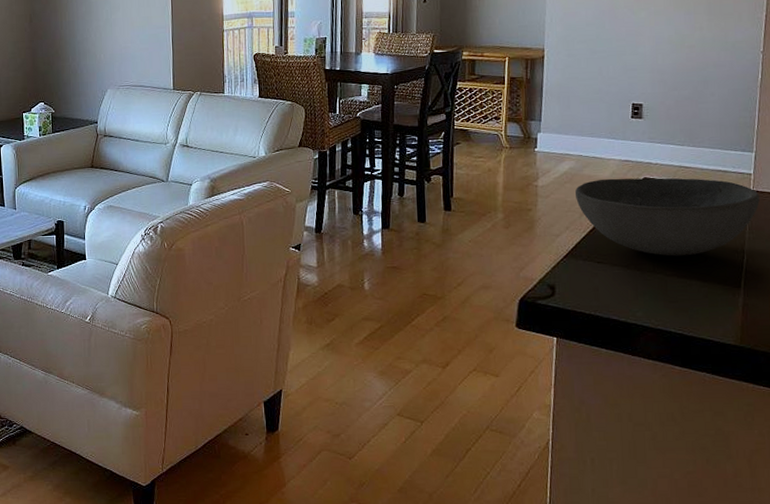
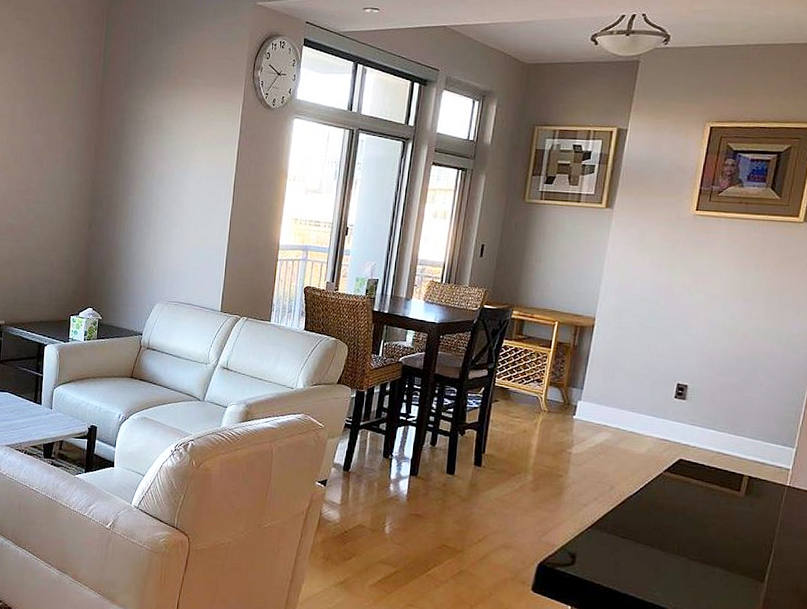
bowl: present [574,177,760,256] -> none [607,454,795,543]

